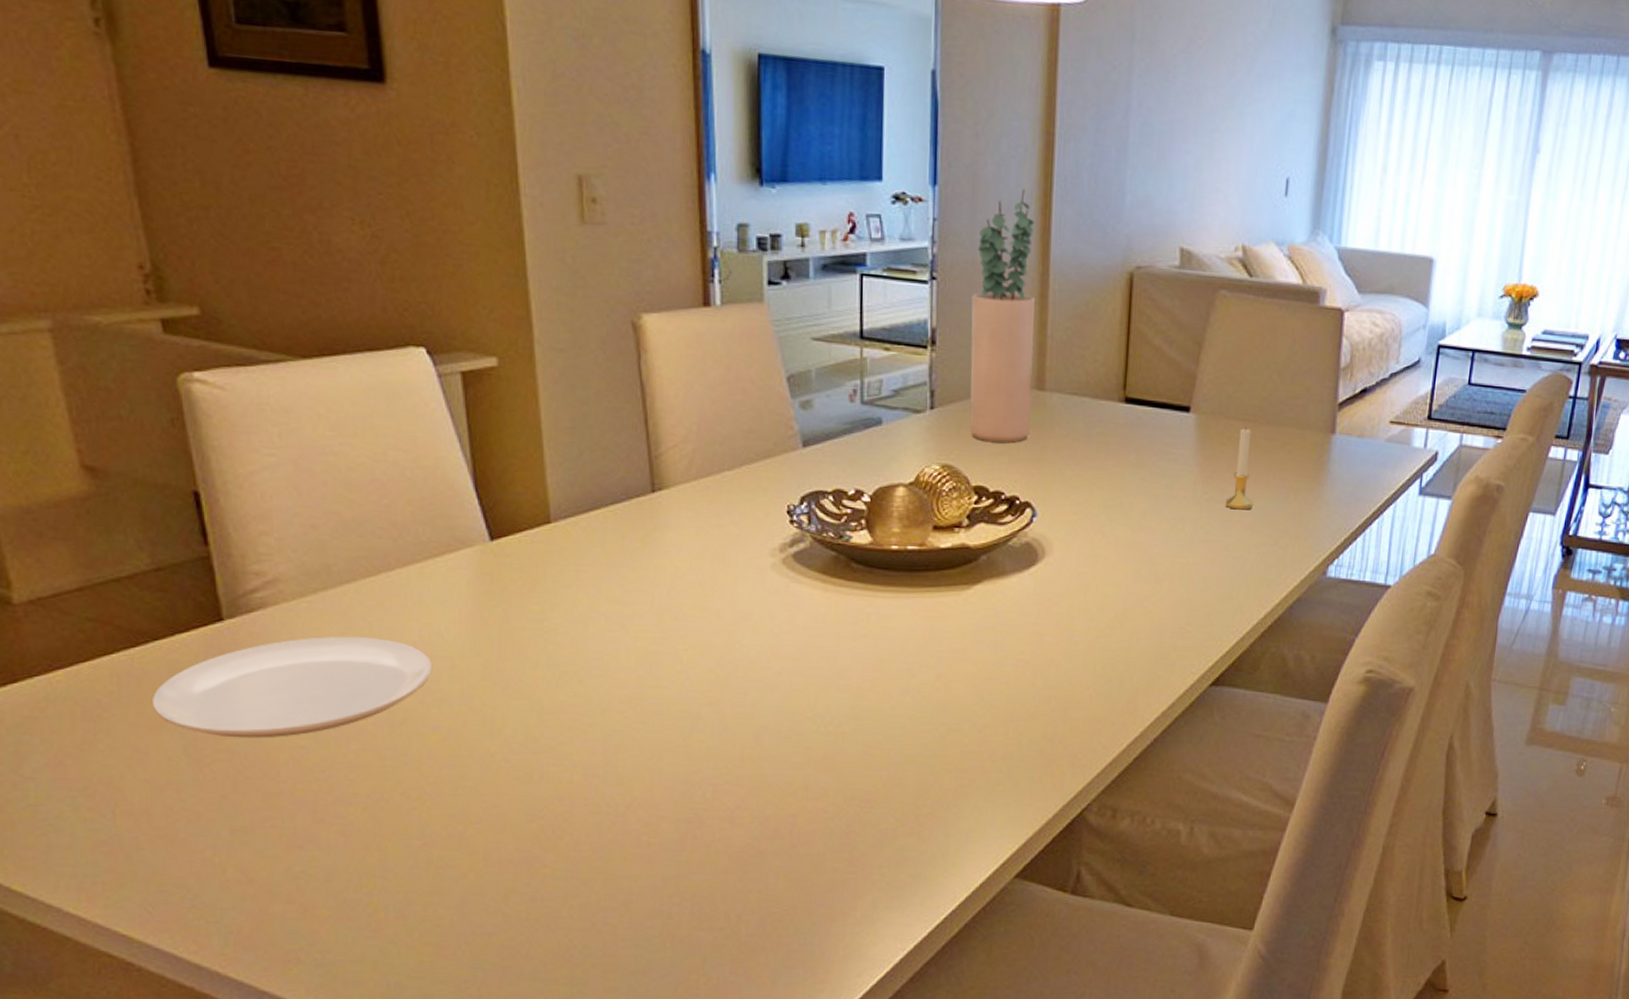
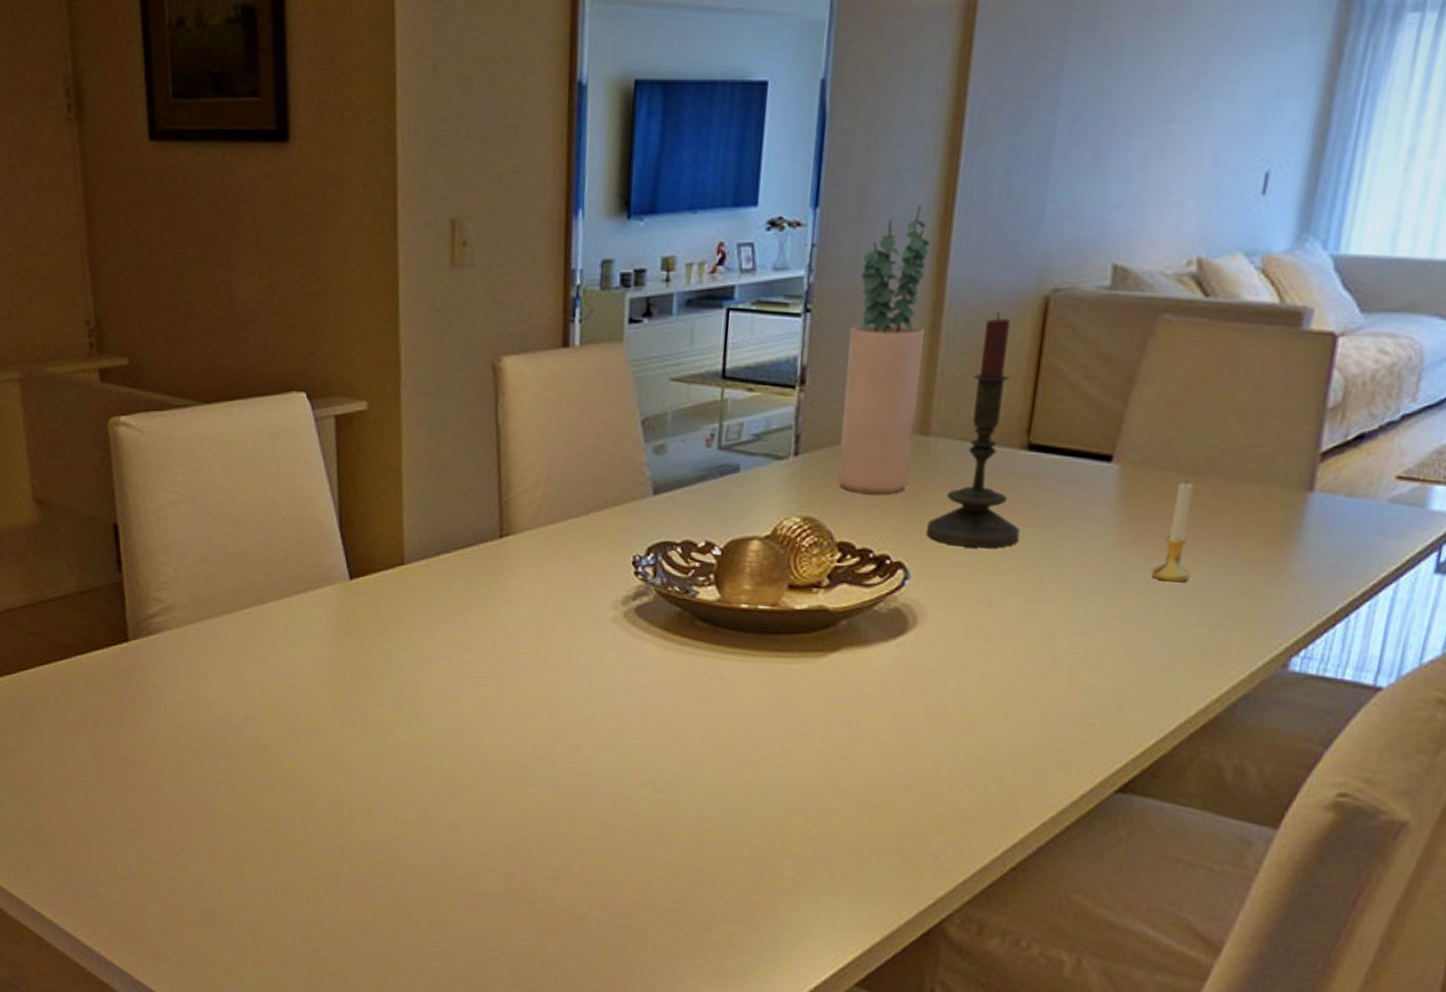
plate: present [153,636,433,738] -> none [72,662,293,751]
candle: none [1048,284,1123,488] -> present [926,312,1020,549]

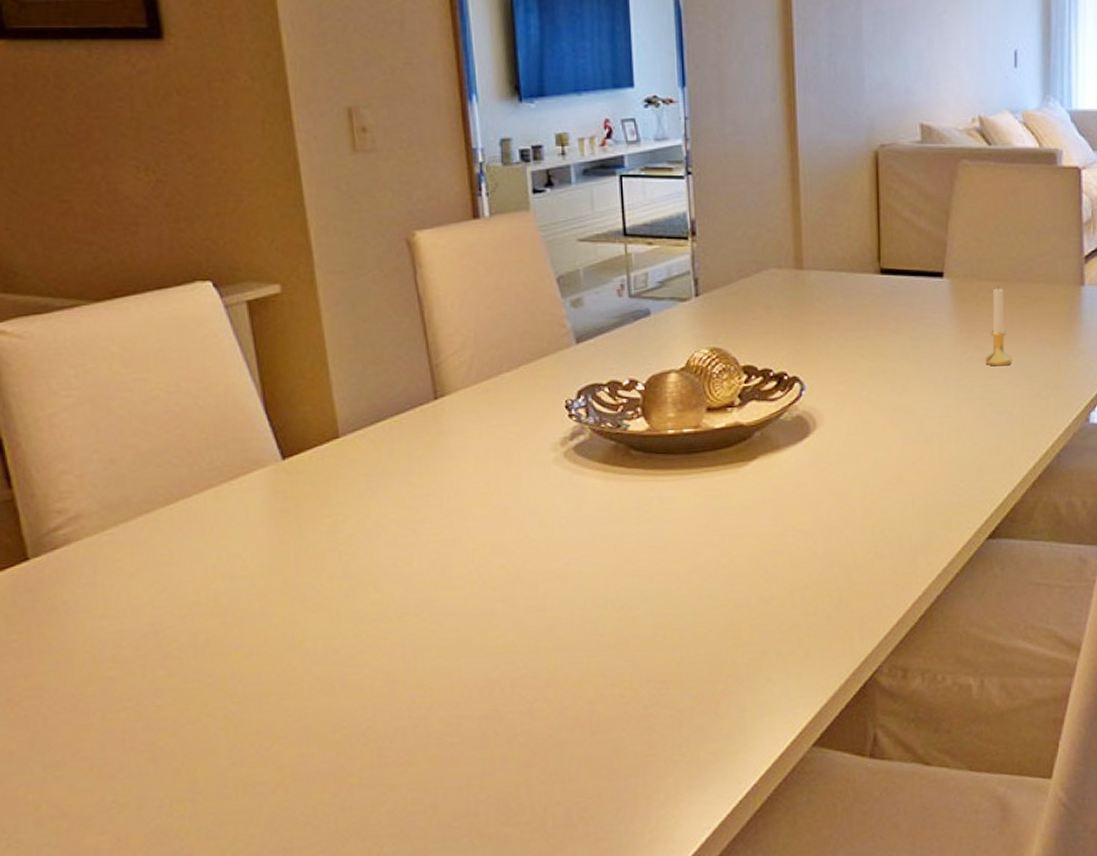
vase: present [837,206,930,494] -> none [727,83,792,322]
candle: present [926,312,1020,549] -> none [813,165,884,358]

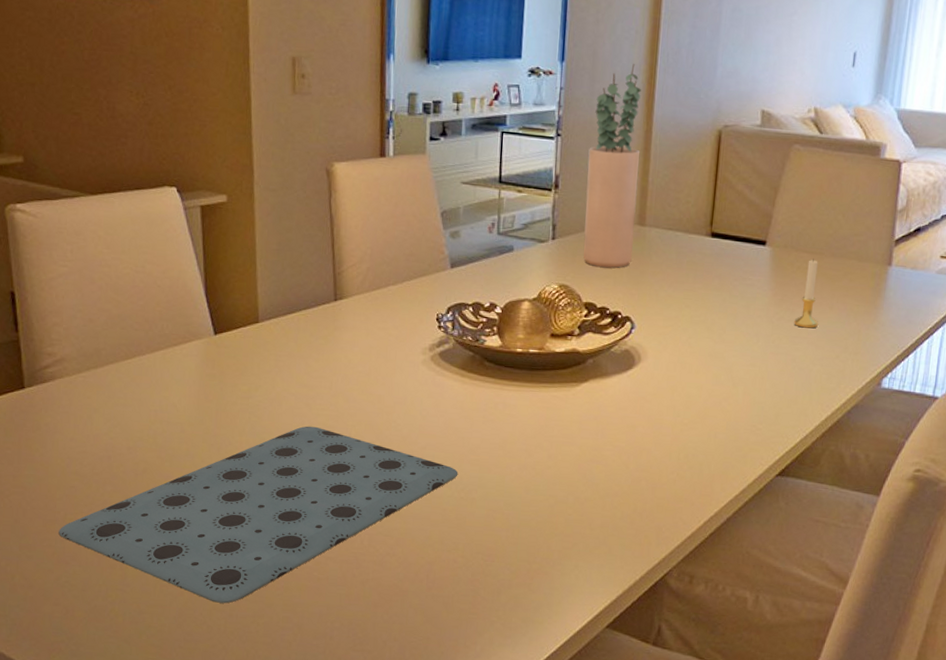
placemat: none [96,556,614,796] -> present [59,426,458,604]
vase: none [727,83,792,322] -> present [583,64,641,268]

